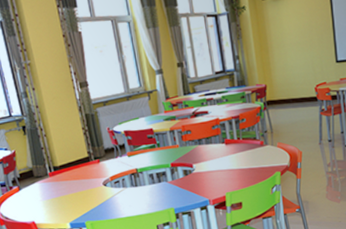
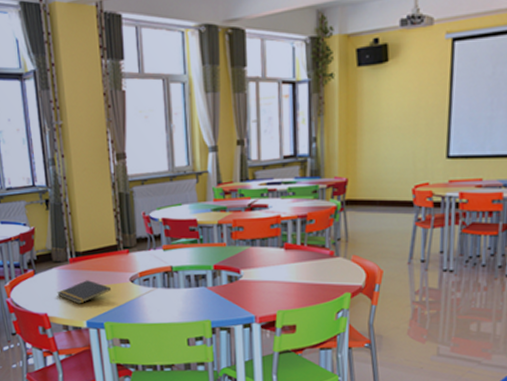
notepad: none [41,188,89,210] -> present [57,280,112,304]

